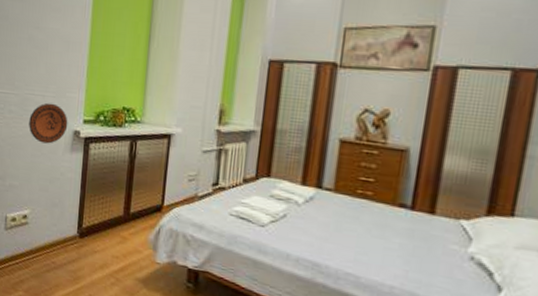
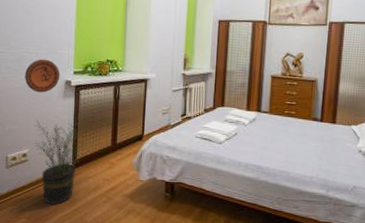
potted plant: none [35,173,92,280] -> present [33,115,85,205]

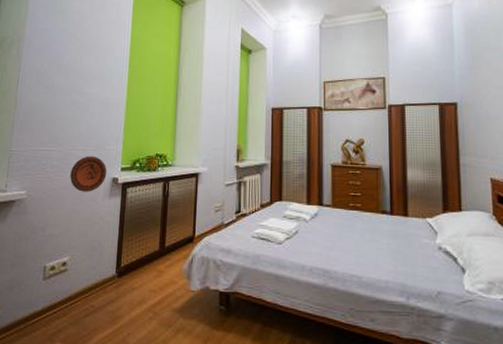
potted plant: present [33,115,85,205] -> none [75,215,130,324]

